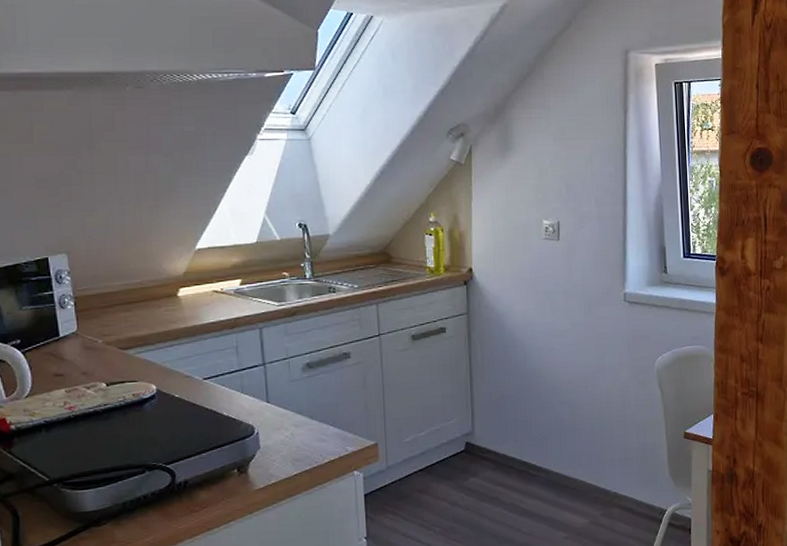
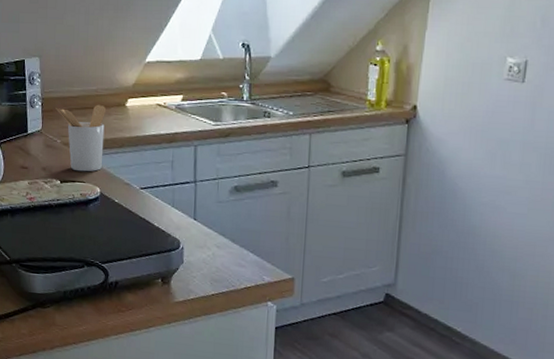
utensil holder: none [92,297,156,371] -> present [55,104,107,172]

